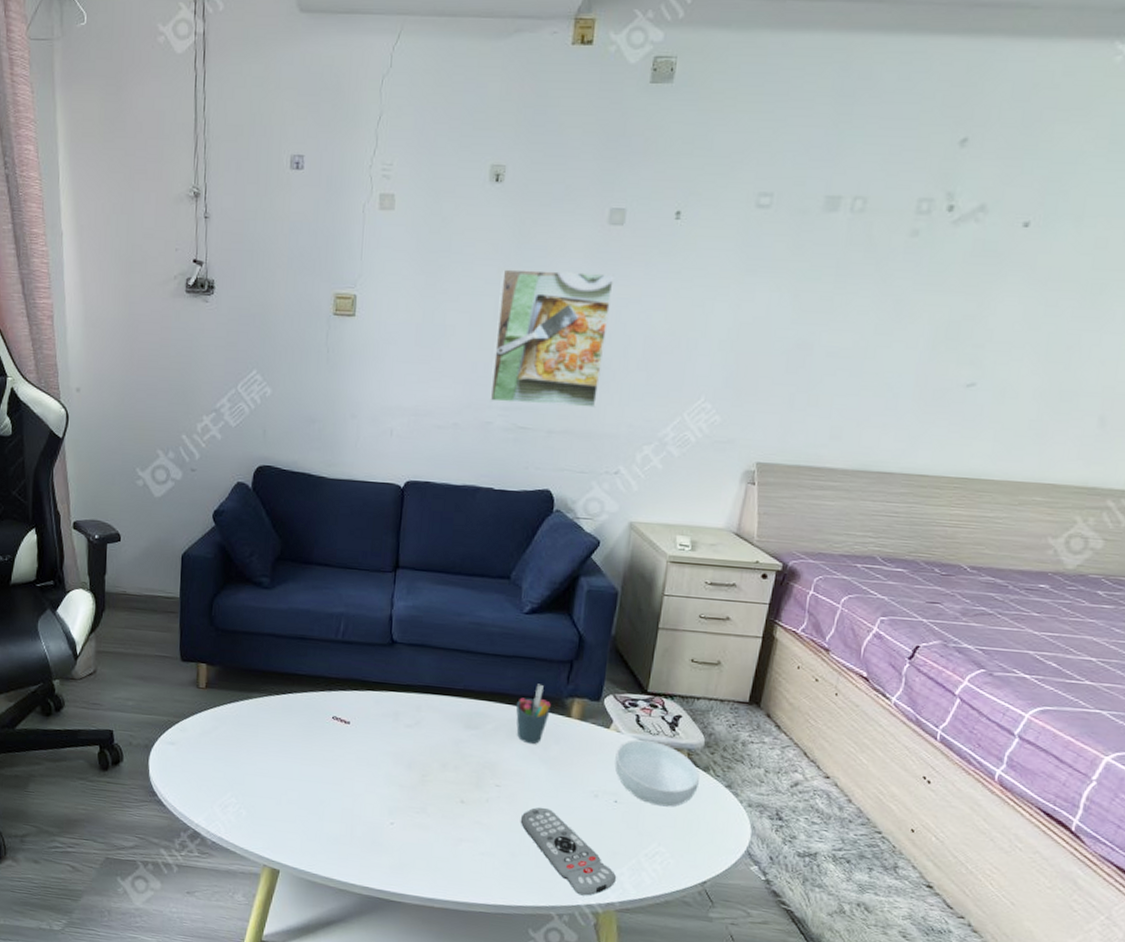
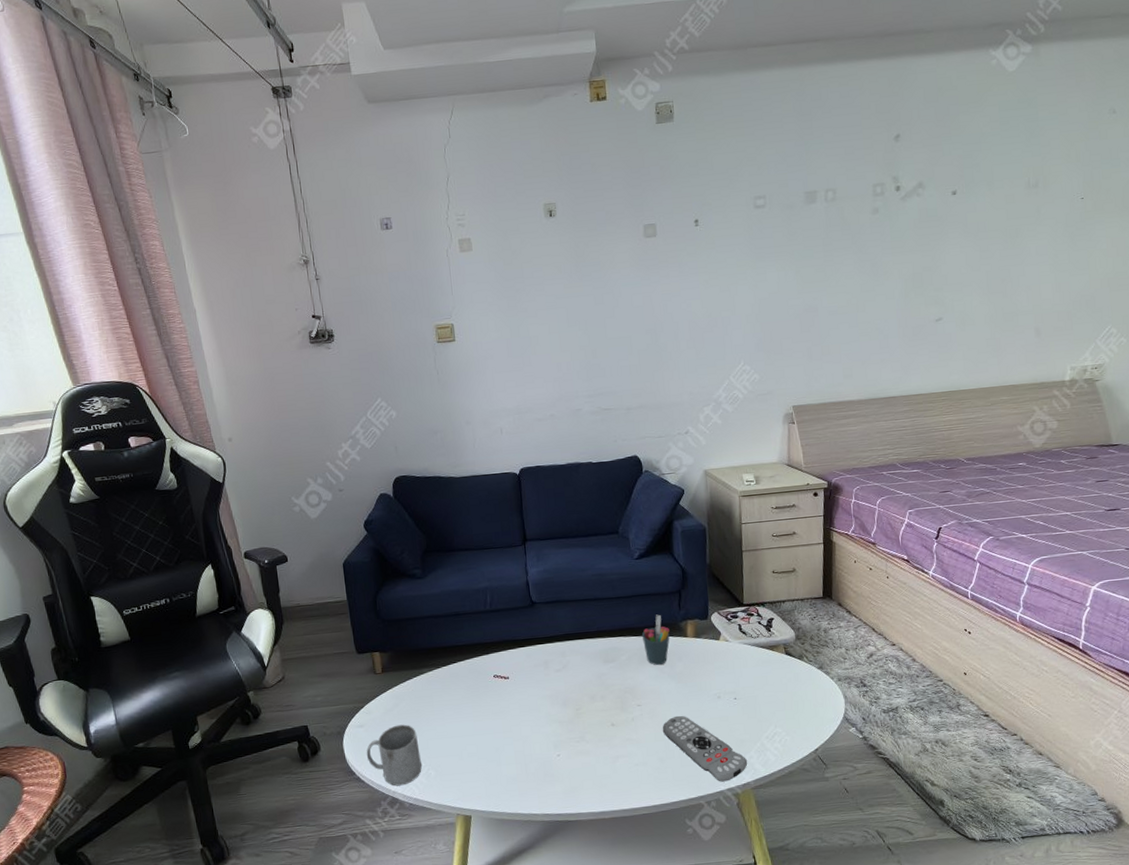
mug: none [173,750,234,820] -> present [366,724,422,786]
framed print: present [490,269,614,408] -> none [567,276,661,392]
cereal bowl: present [614,739,700,807] -> none [728,643,797,695]

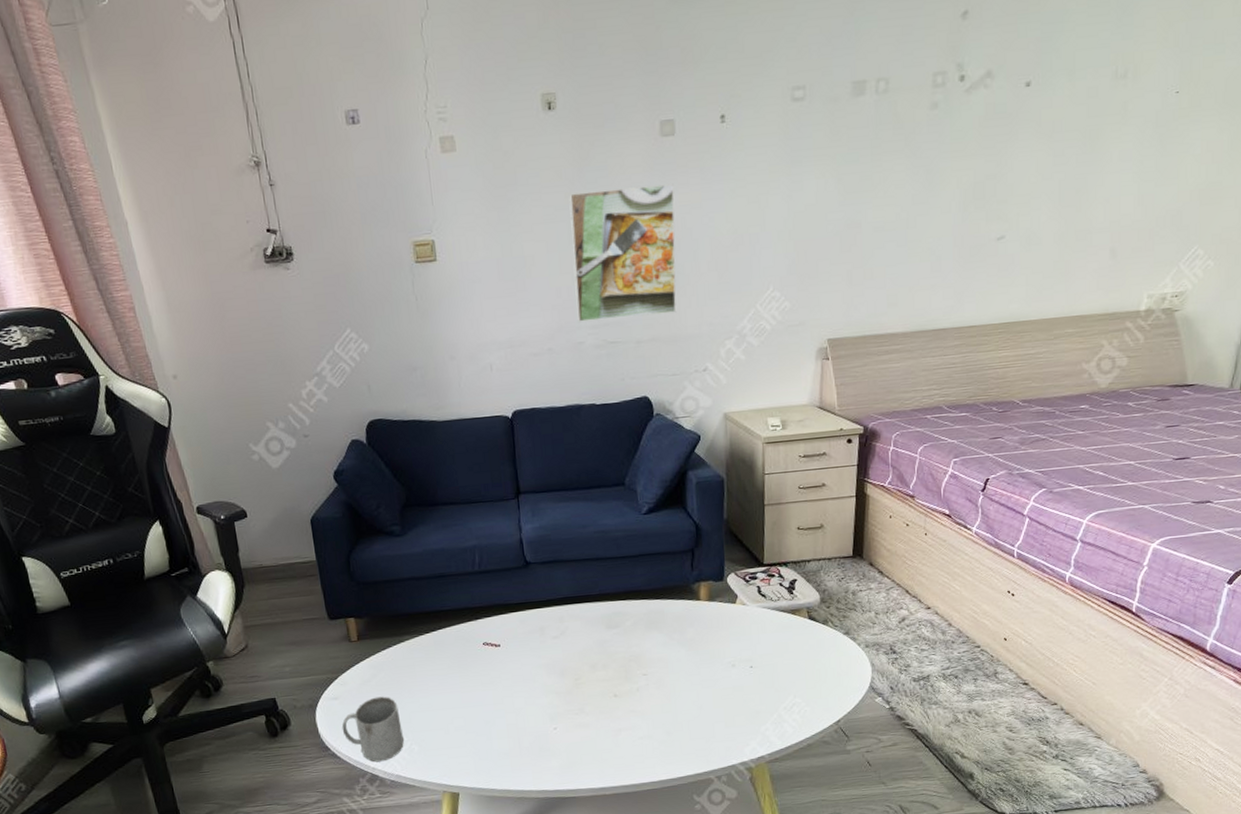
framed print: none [567,276,661,392] -> present [569,183,677,322]
pen holder: present [641,614,670,666] -> none [649,575,681,632]
remote control: present [662,715,748,782] -> none [670,685,763,756]

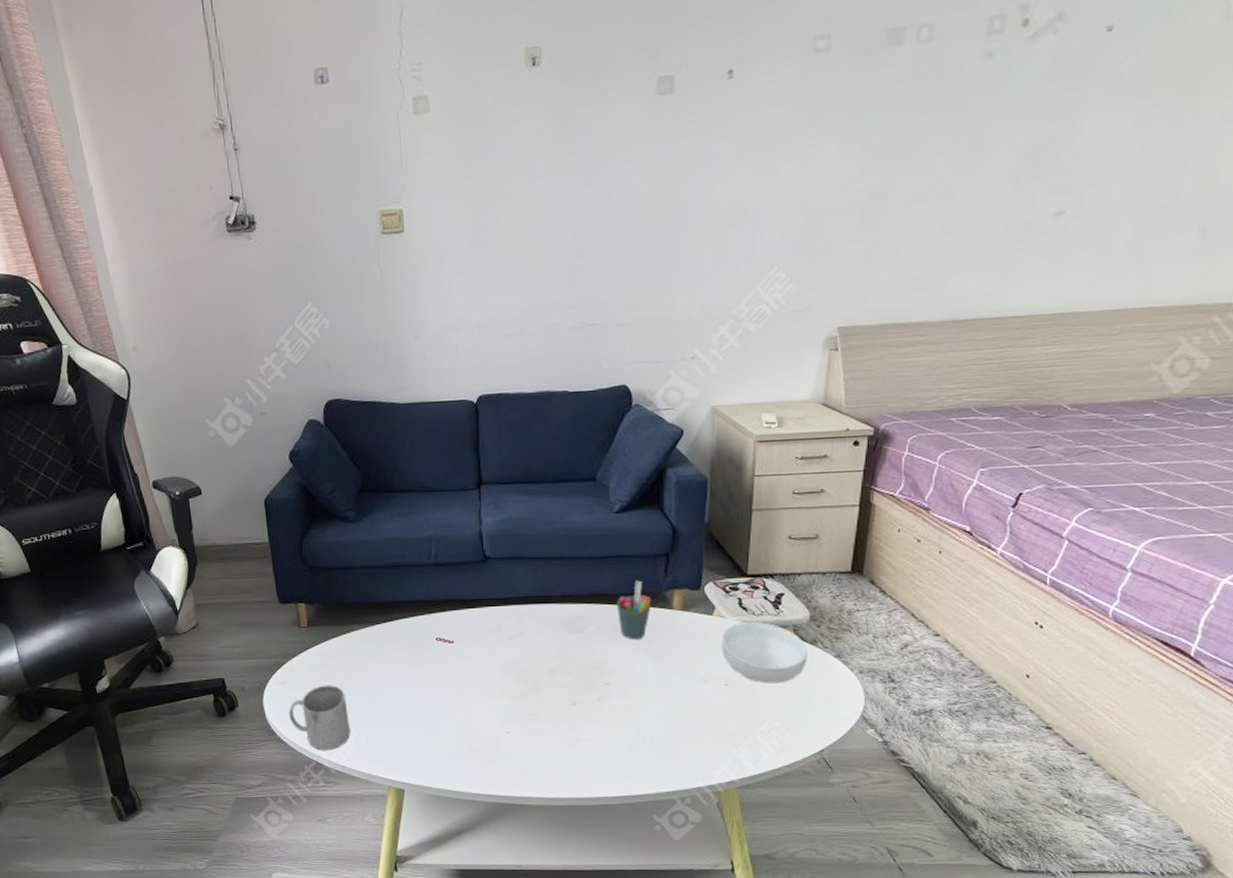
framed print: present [569,183,677,322] -> none [550,148,669,301]
pen holder: none [649,575,681,632] -> present [616,580,651,641]
cereal bowl: none [744,606,821,663] -> present [721,621,807,684]

